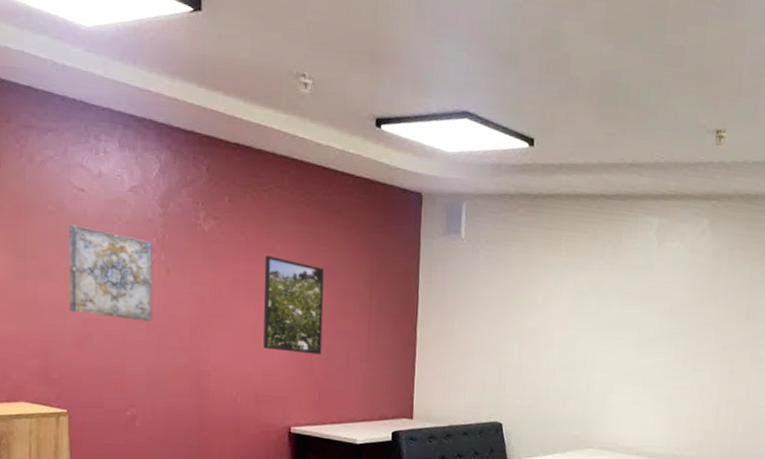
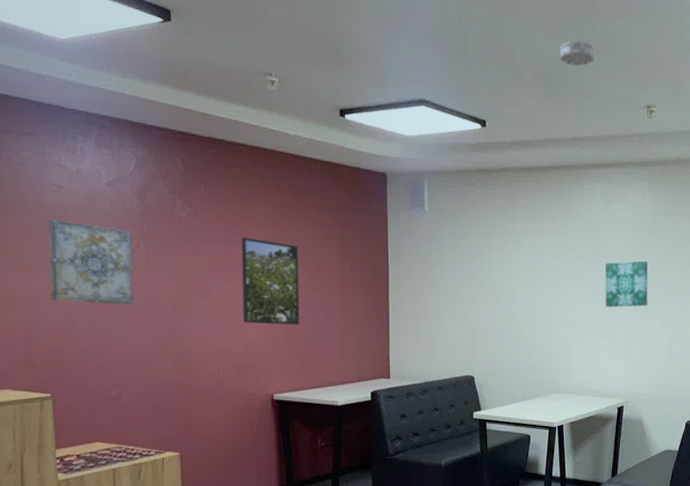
smoke detector: none [621,49,663,81] -> present [559,40,595,66]
wall art: none [650,307,702,360] -> present [605,261,648,308]

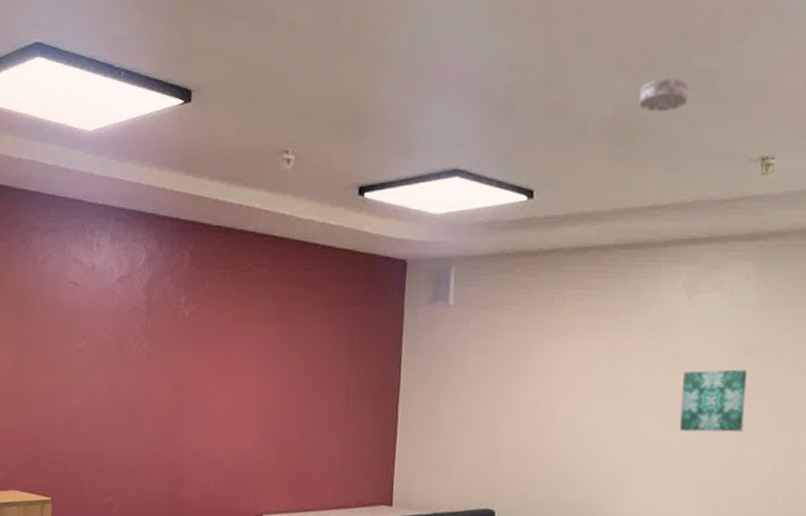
wall art: present [47,219,134,305] -> none [59,317,136,408]
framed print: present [241,237,300,325] -> none [237,336,301,437]

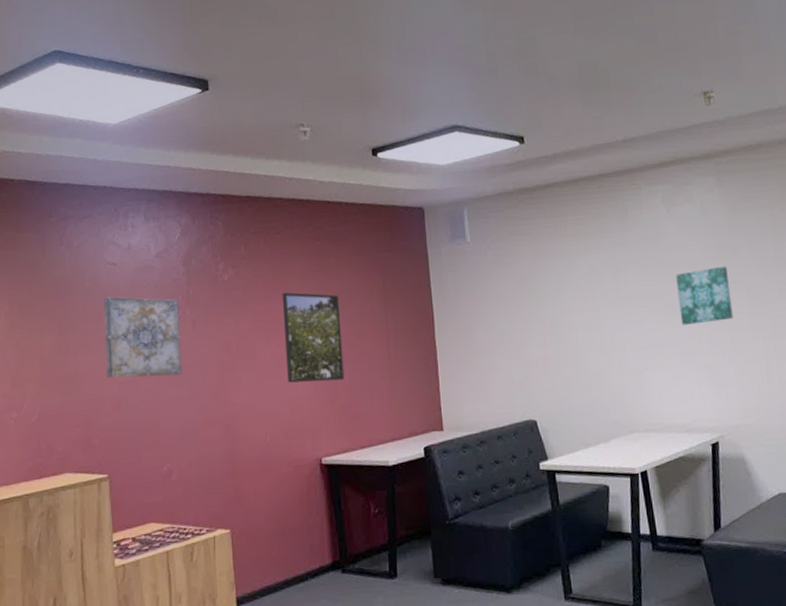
wall art: none [59,317,136,408] -> present [103,296,182,378]
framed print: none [237,336,301,437] -> present [282,292,345,383]
smoke detector: present [638,77,691,113] -> none [596,35,637,64]

